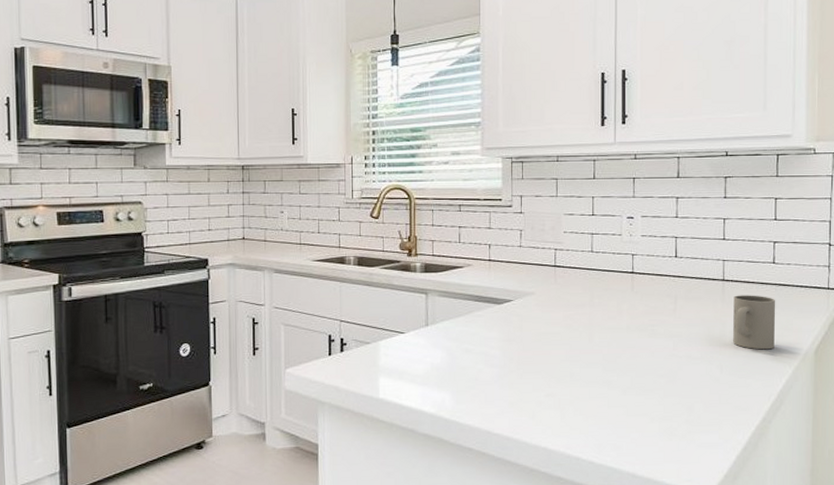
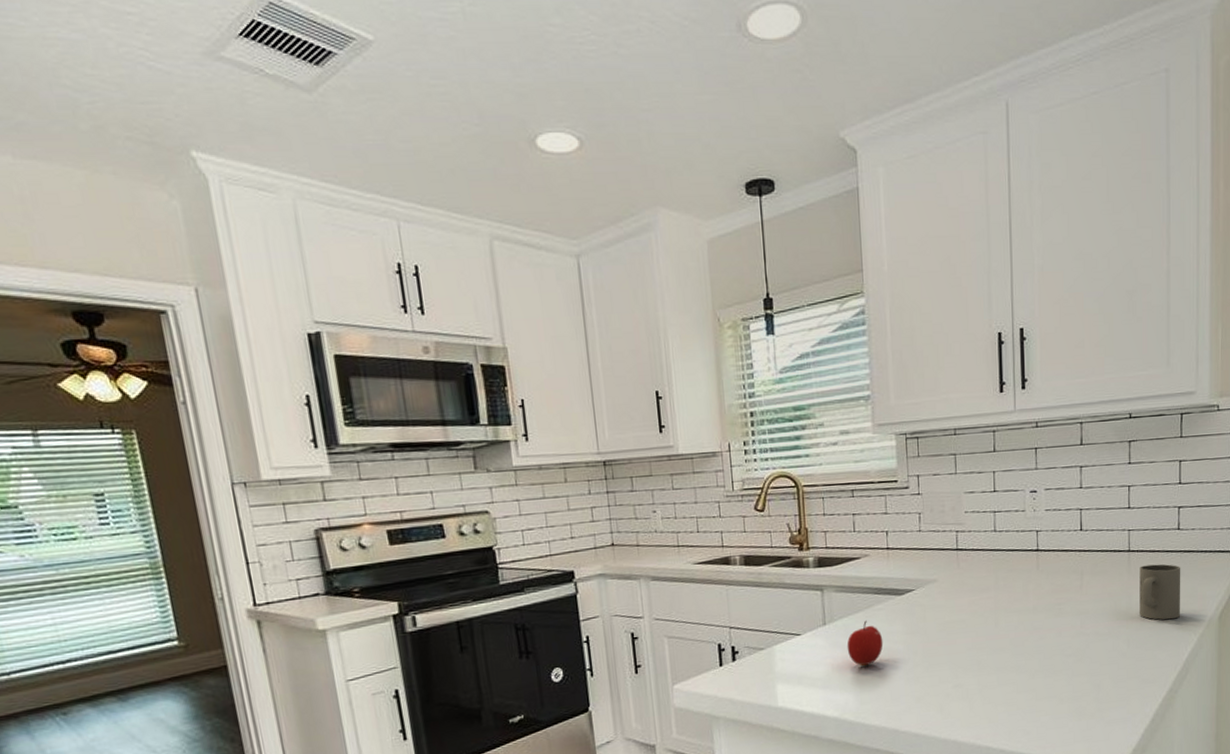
apple: none [446,325,481,368] -> present [847,620,883,667]

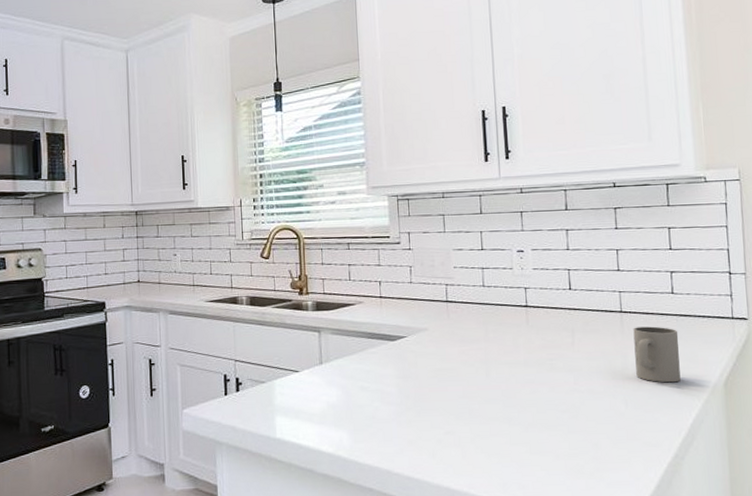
apple: present [847,620,883,667] -> none [341,362,377,406]

